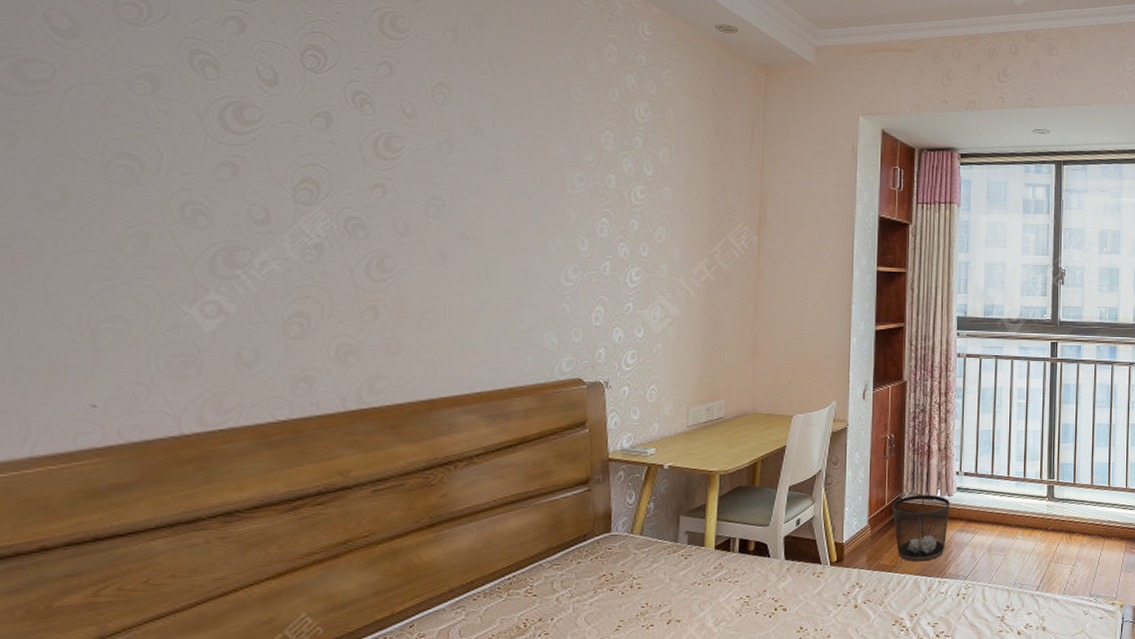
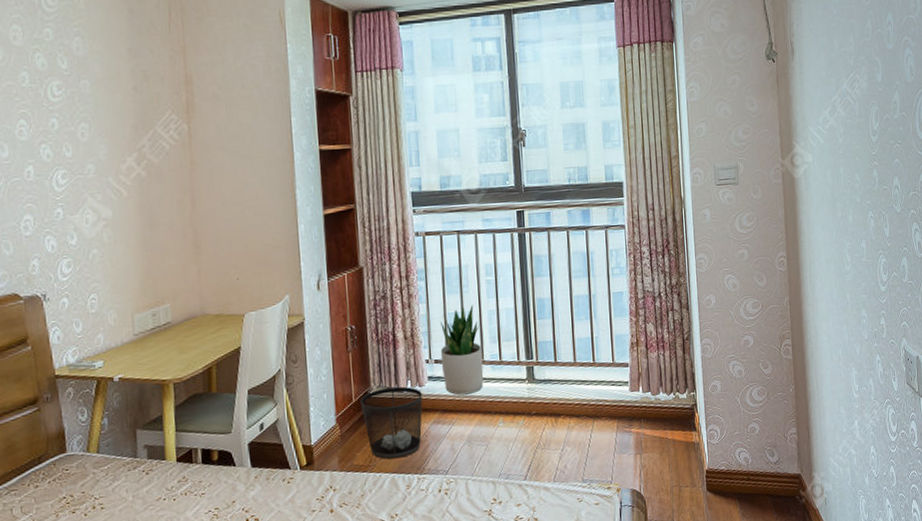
planter: none [970,424,1009,507] -> present [440,305,484,396]

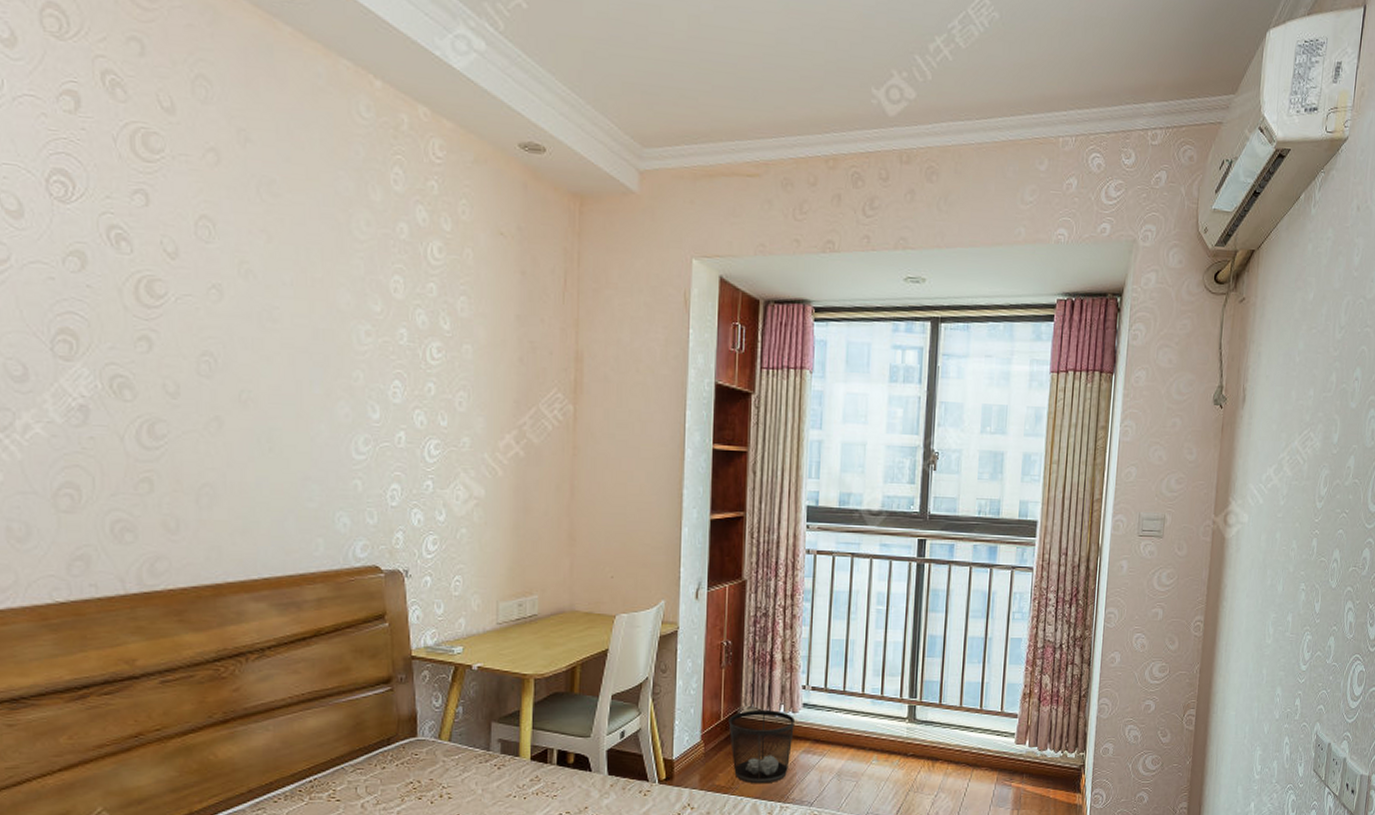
planter: present [440,305,484,396] -> none [818,634,865,727]

